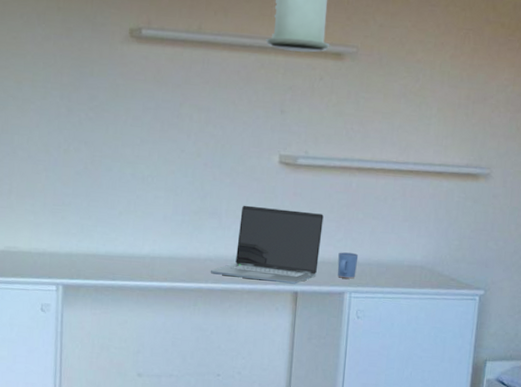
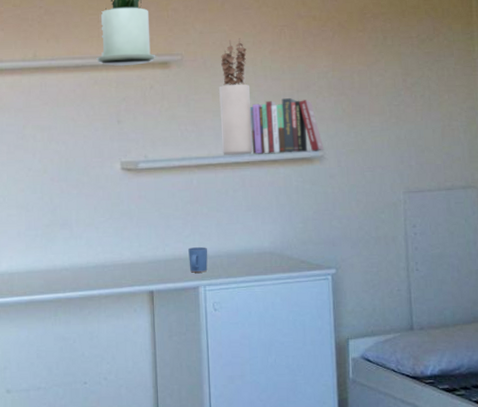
laptop: present [210,205,324,284] -> none [66,212,170,285]
vase: none [386,37,427,164] -> present [219,38,252,155]
books: none [417,108,492,169] -> present [250,98,324,155]

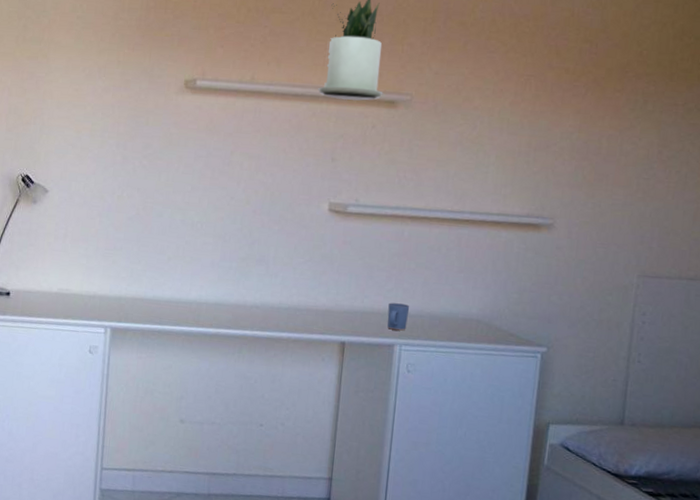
vase: present [219,38,252,155] -> none [441,84,485,213]
books: present [250,98,324,155] -> none [474,156,555,219]

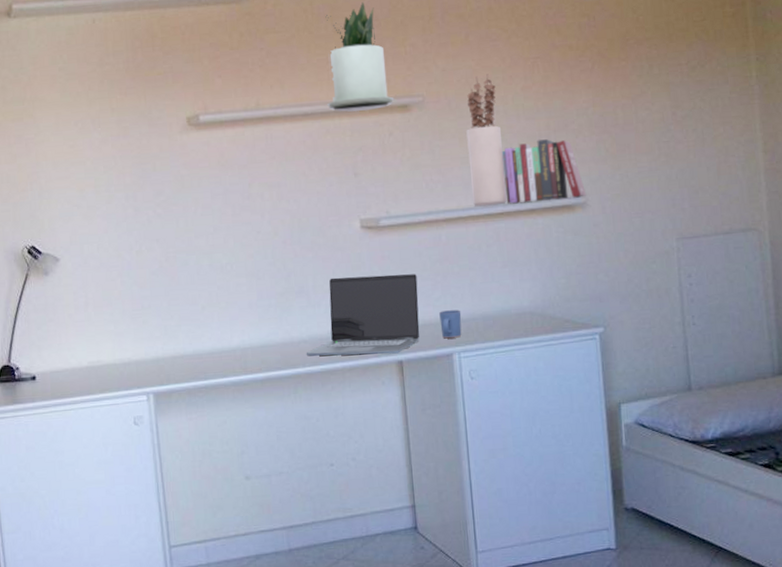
laptop: none [256,252,374,335] -> present [306,274,420,356]
vase: none [441,84,485,213] -> present [466,74,506,207]
books: none [474,156,555,219] -> present [502,139,587,204]

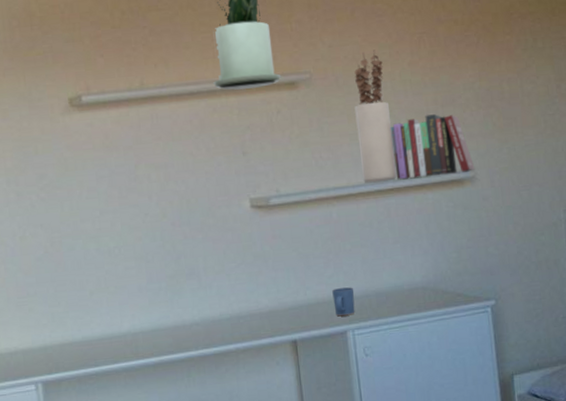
laptop: present [306,274,420,356] -> none [198,252,314,339]

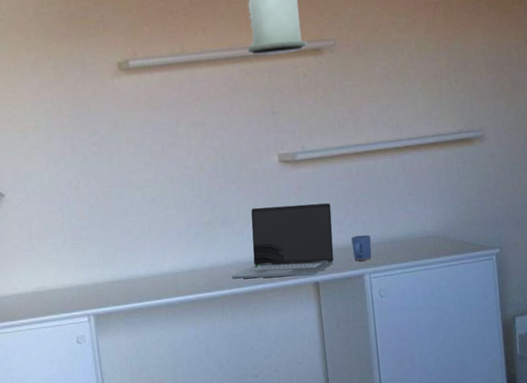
laptop: none [198,252,314,339] -> present [231,203,334,279]
vase: present [354,49,396,184] -> none [374,18,411,141]
books: present [391,114,475,180] -> none [407,78,484,138]

